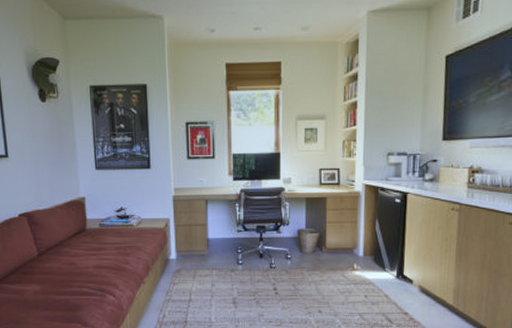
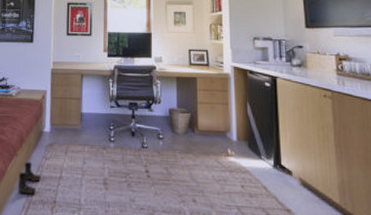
boots: none [147,288,171,317] -> present [17,162,41,195]

